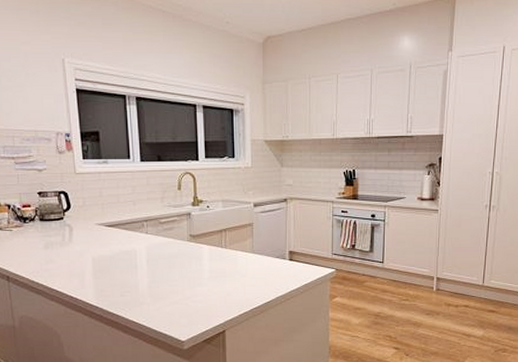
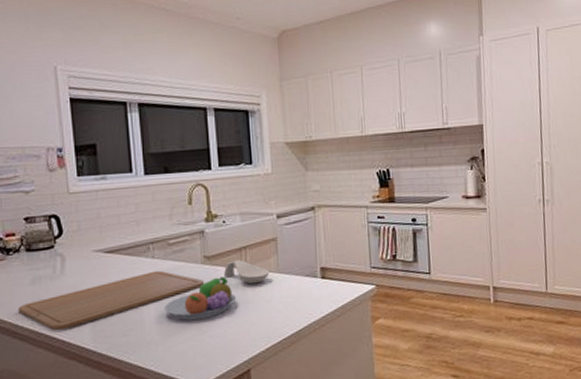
chopping board: none [34,244,190,288] -> present [18,270,205,331]
fruit bowl: none [155,253,215,287] -> present [164,276,236,320]
spoon rest: none [205,240,245,261] -> present [223,259,270,285]

